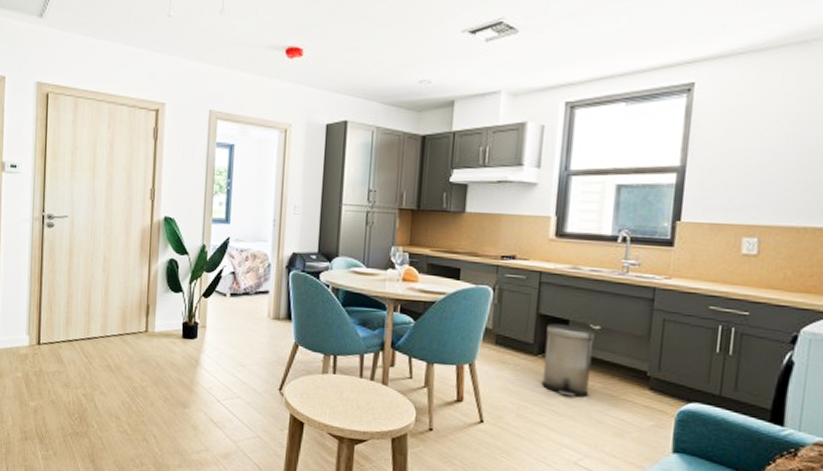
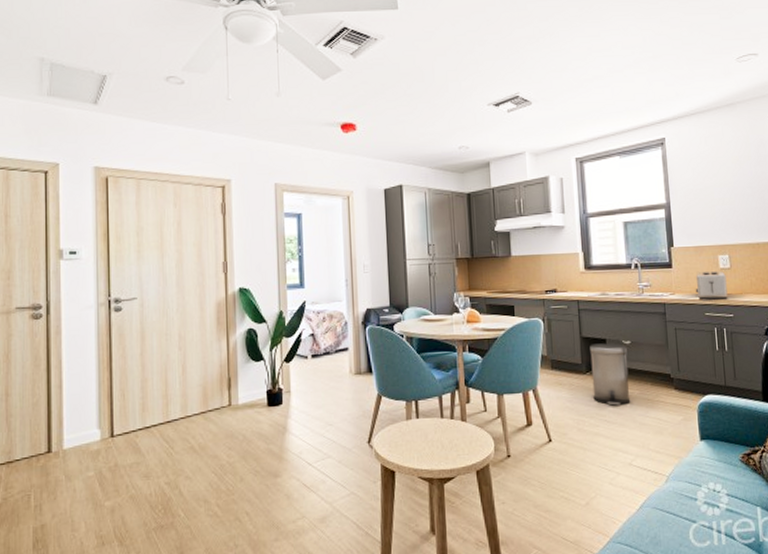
toaster: none [700,254,749,293] -> present [695,270,728,300]

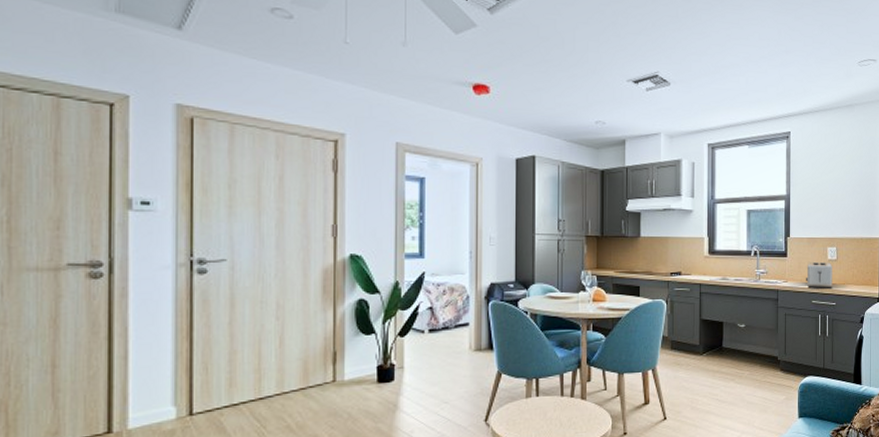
pedal bin: present [590,343,631,406] -> none [708,326,741,385]

